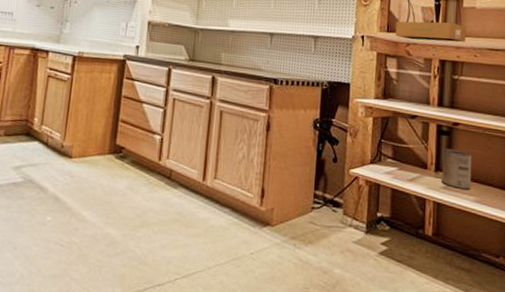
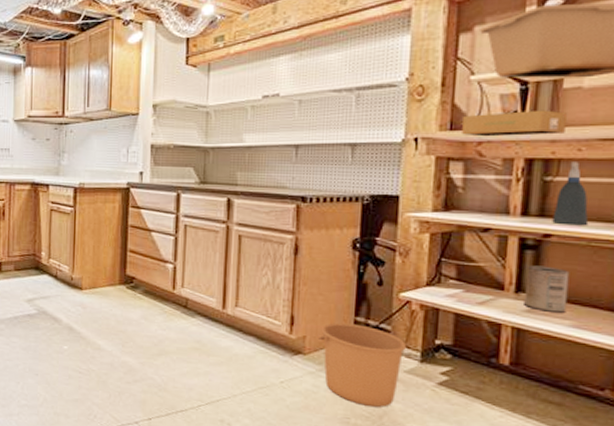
bucket: none [283,195,355,277] -> present [317,322,407,407]
spray bottle: none [459,65,484,118] -> present [552,162,589,226]

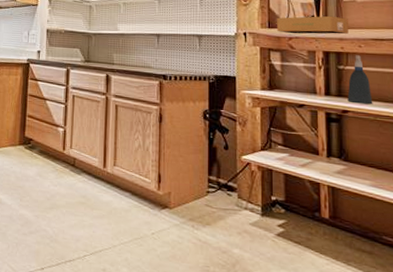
bucket: present [317,322,407,407] -> none [180,180,250,256]
paint can: present [524,265,570,314] -> none [334,135,366,175]

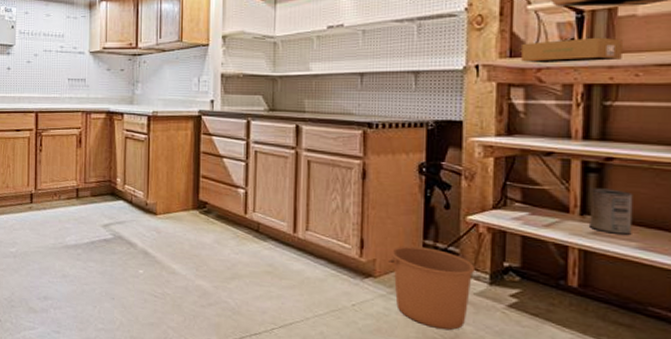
bucket: none [180,180,250,256] -> present [387,245,476,330]
paint can: none [334,135,366,175] -> present [590,188,633,236]
spray bottle: present [347,55,373,105] -> none [613,87,650,149]

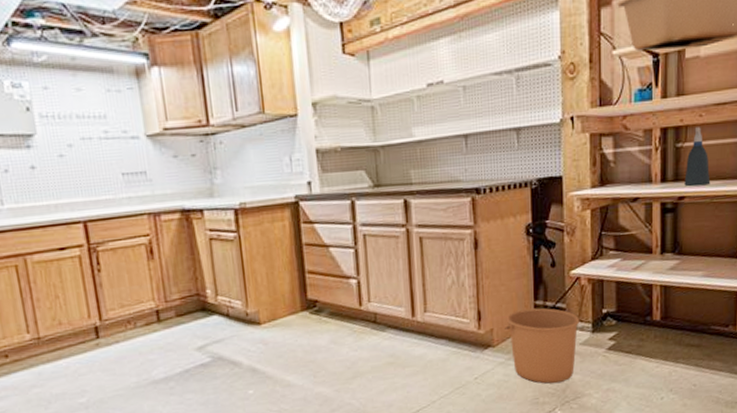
box: present [521,37,622,64] -> none [609,80,689,111]
paint can: present [590,188,633,236] -> none [668,225,699,268]
spray bottle: none [613,87,650,149] -> present [684,127,711,187]

